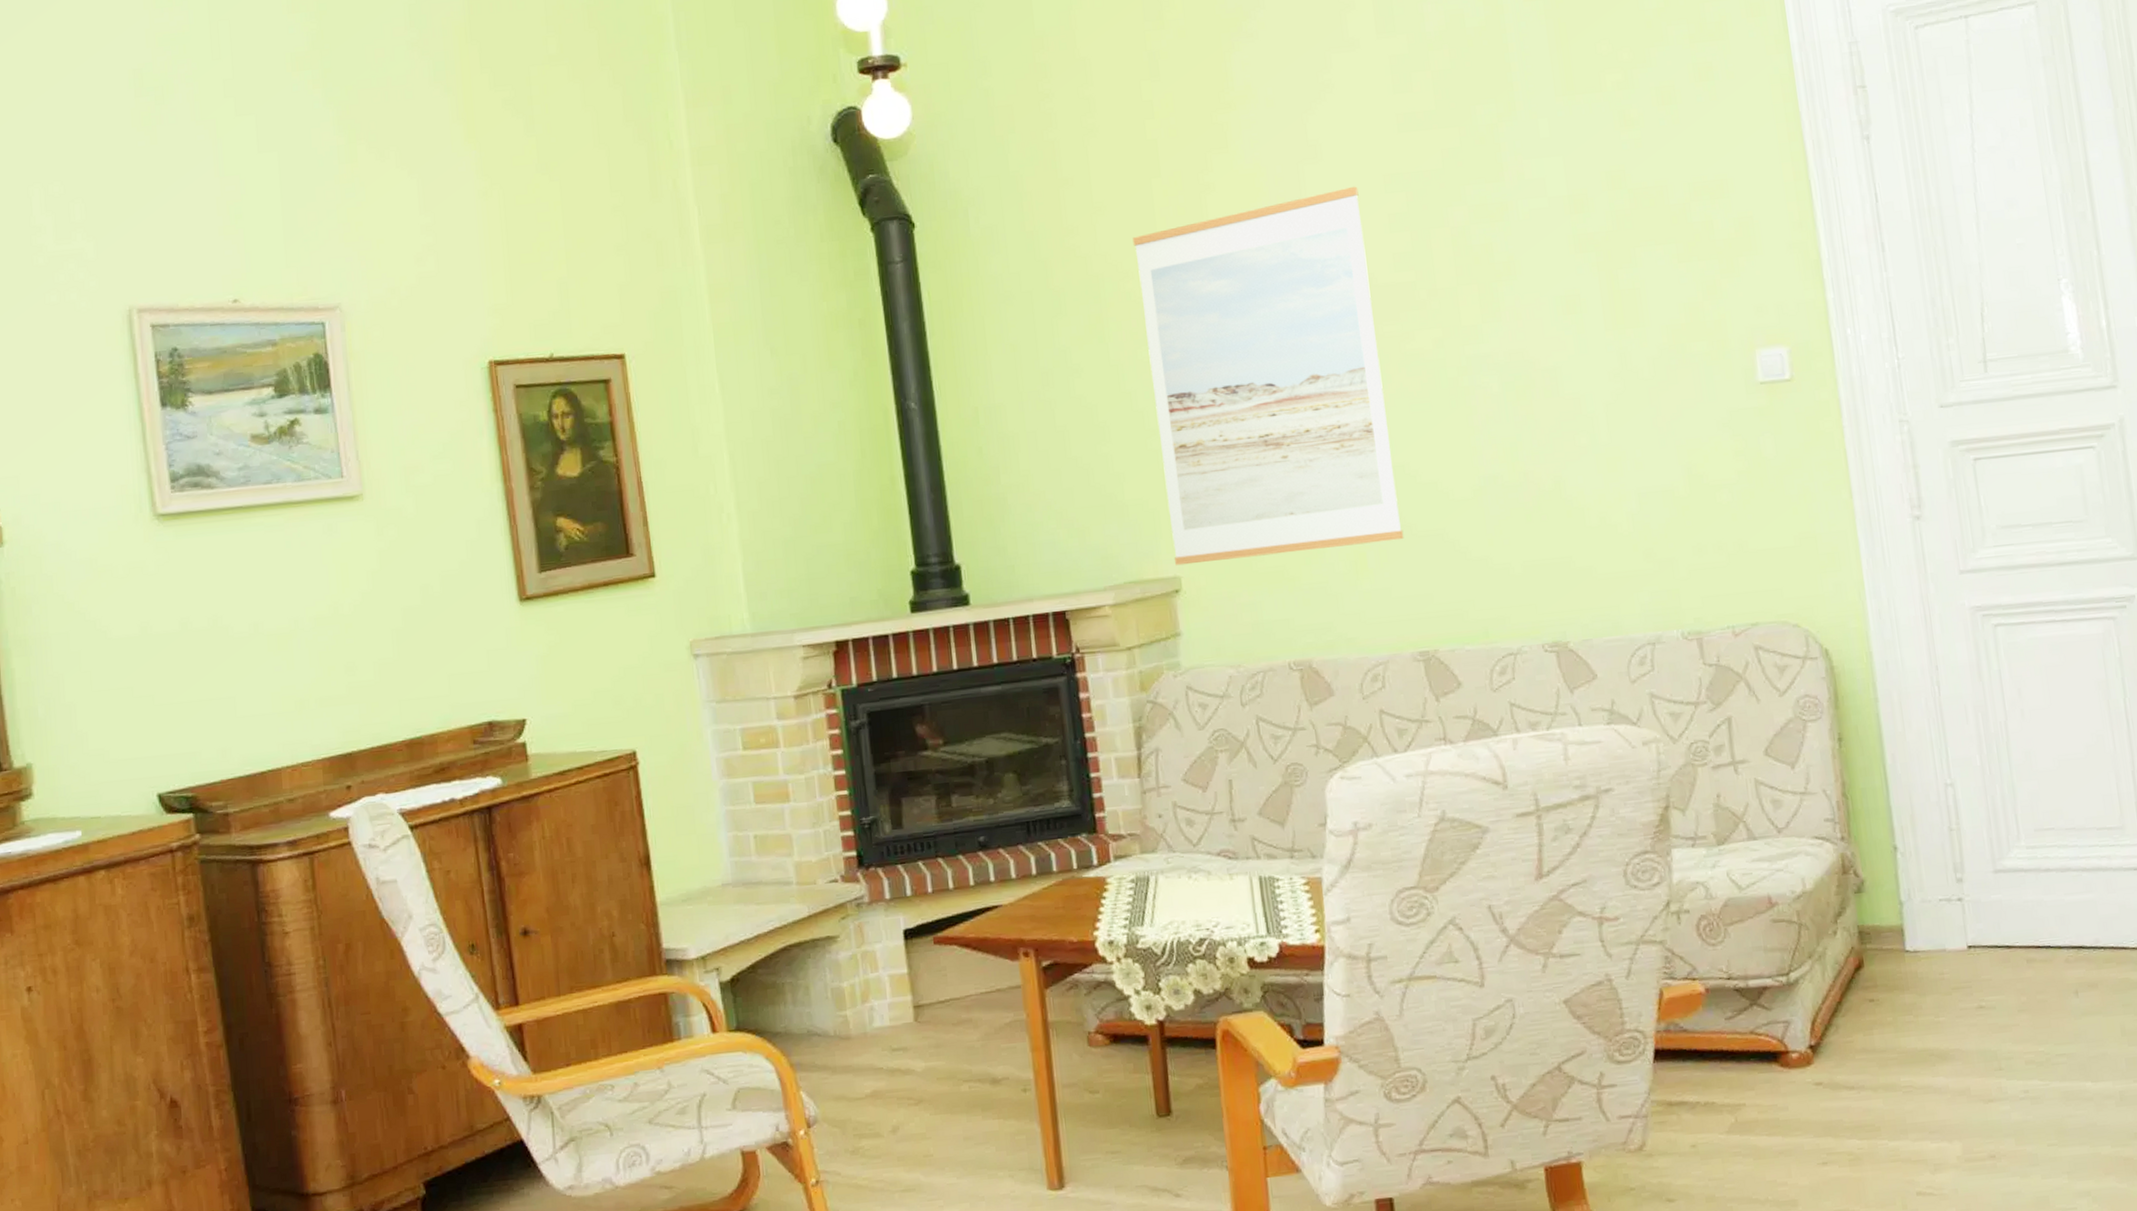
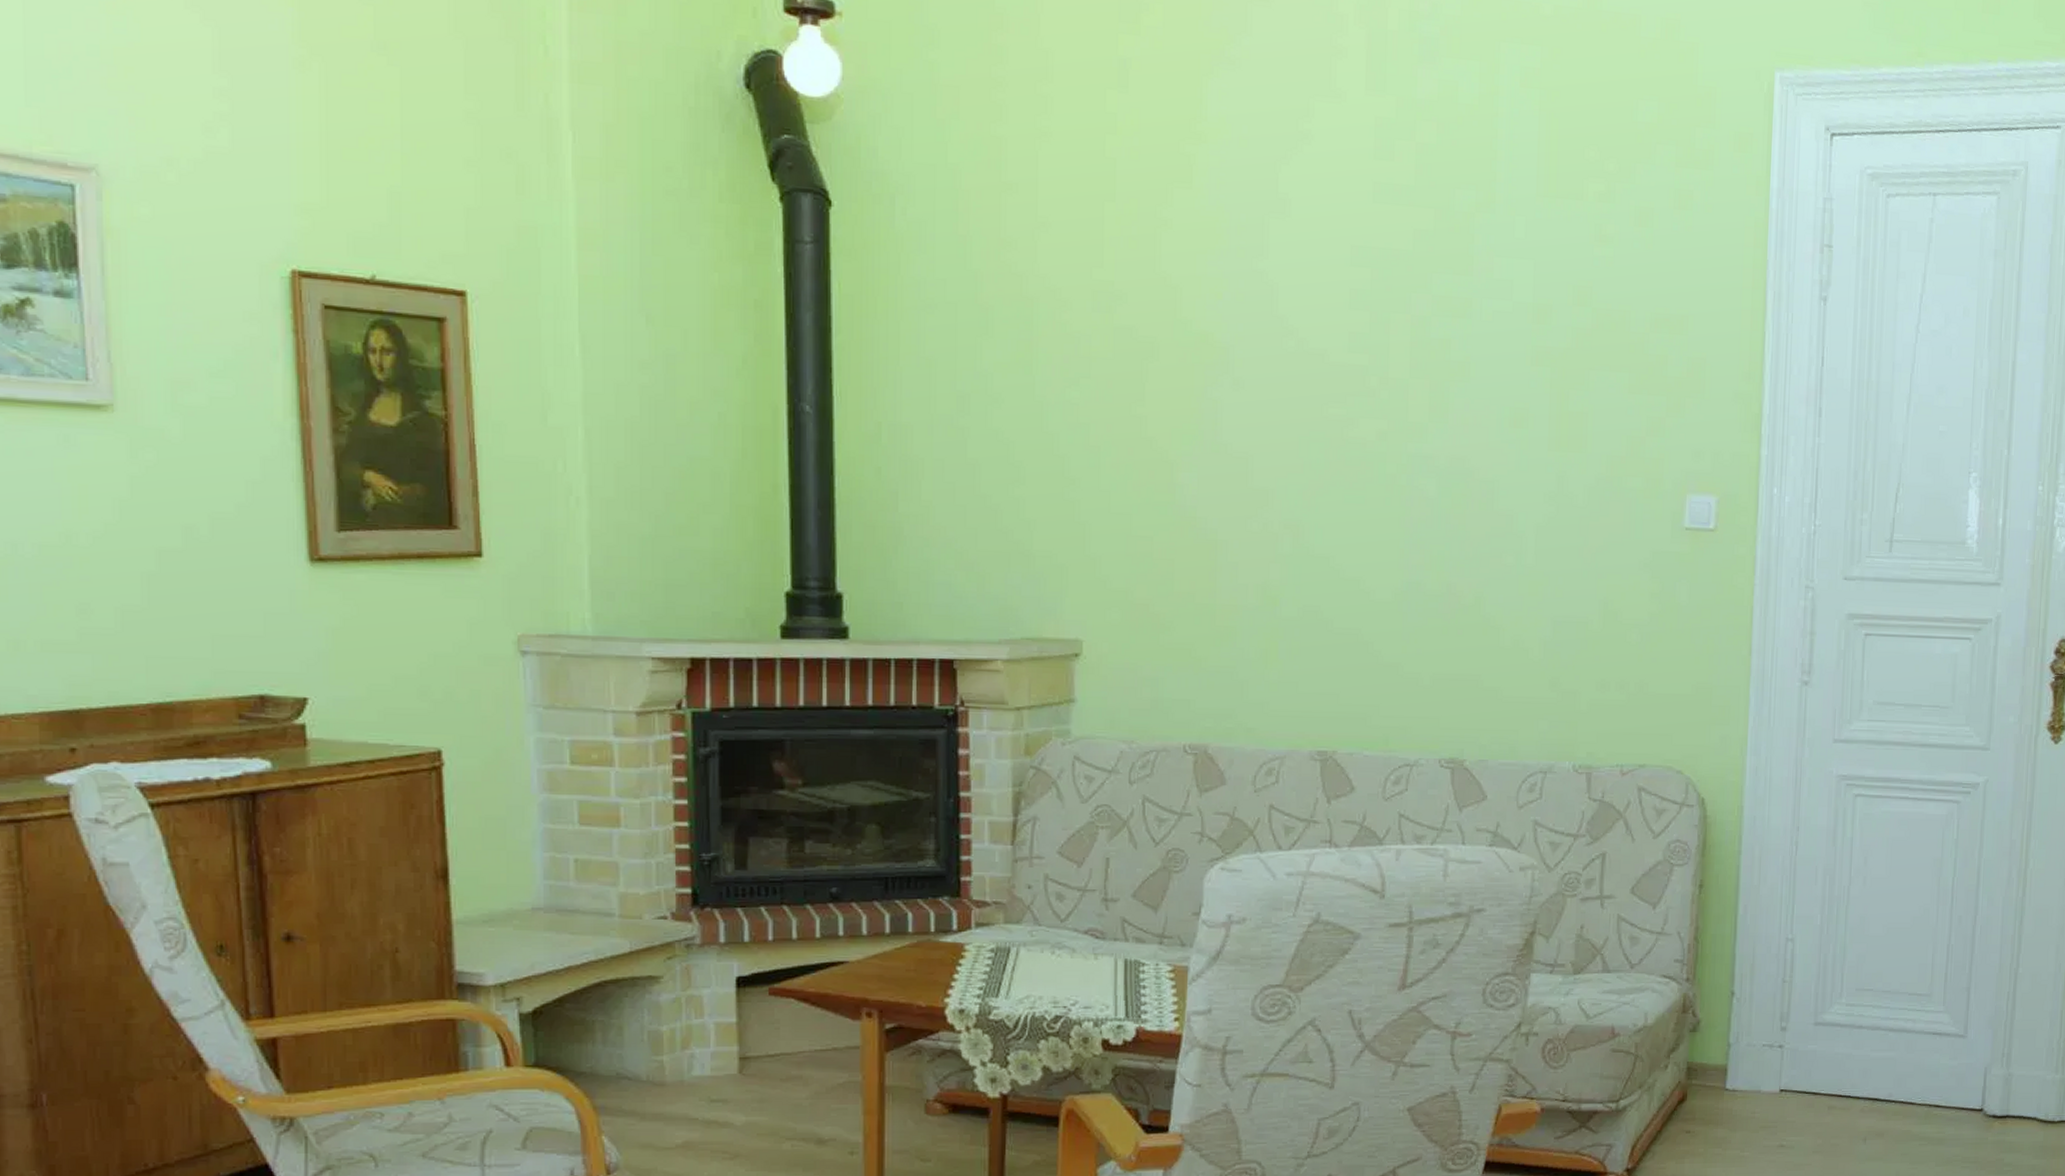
wall art: present [1132,186,1404,566] -> none [1076,251,1323,634]

